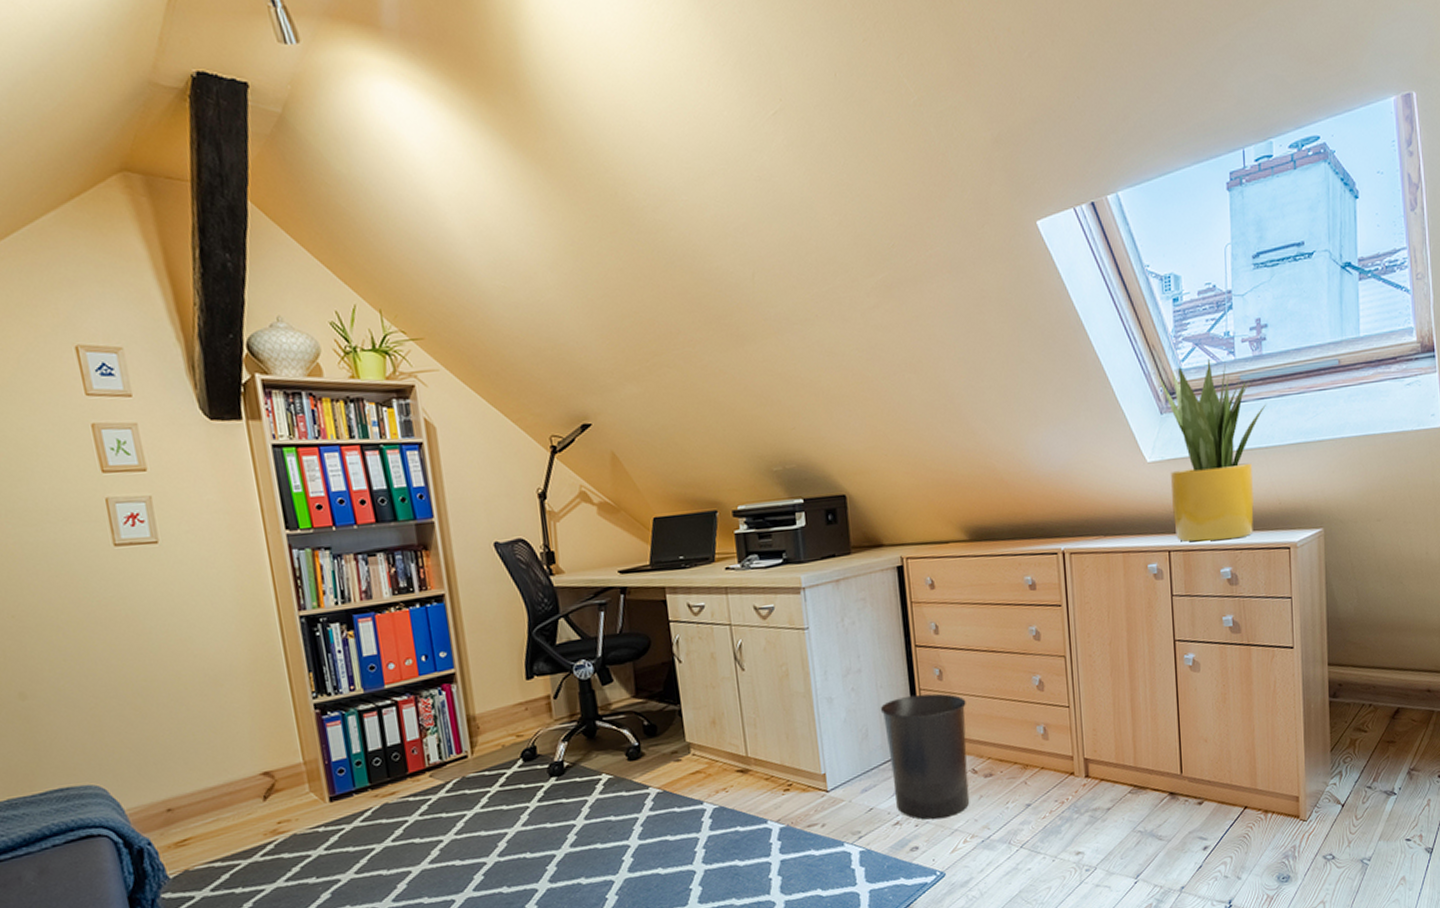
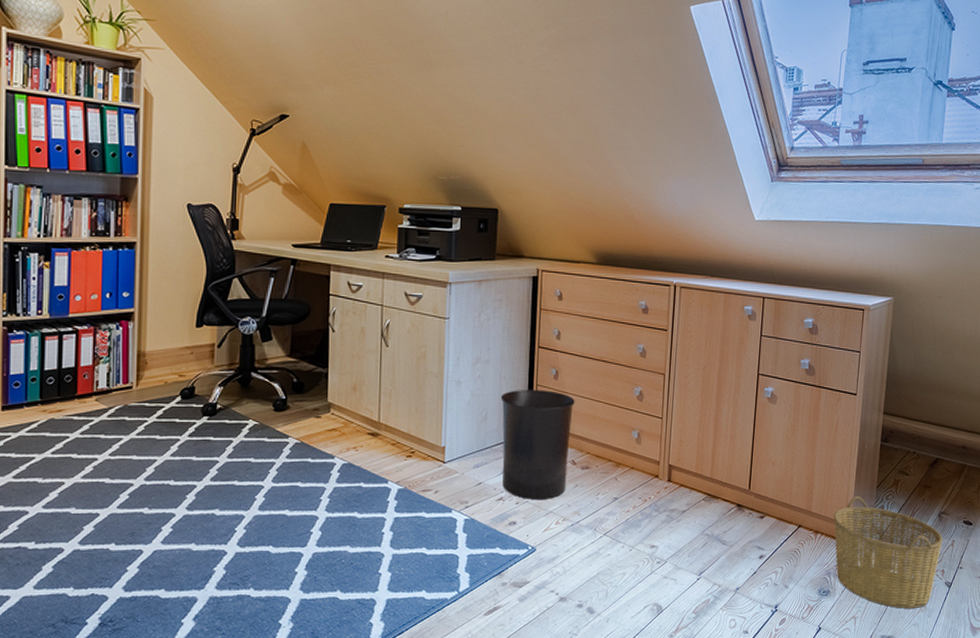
planter: present [1158,358,1267,542] -> none [770,141,860,296]
basket: none [1284,764,1417,885] -> present [833,497,943,609]

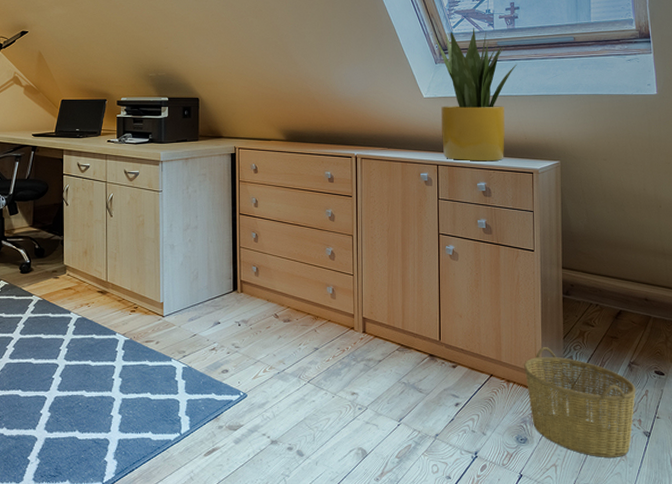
waste bin: present [500,389,575,499] -> none [209,251,274,349]
planter: none [770,141,860,296] -> present [435,27,518,162]

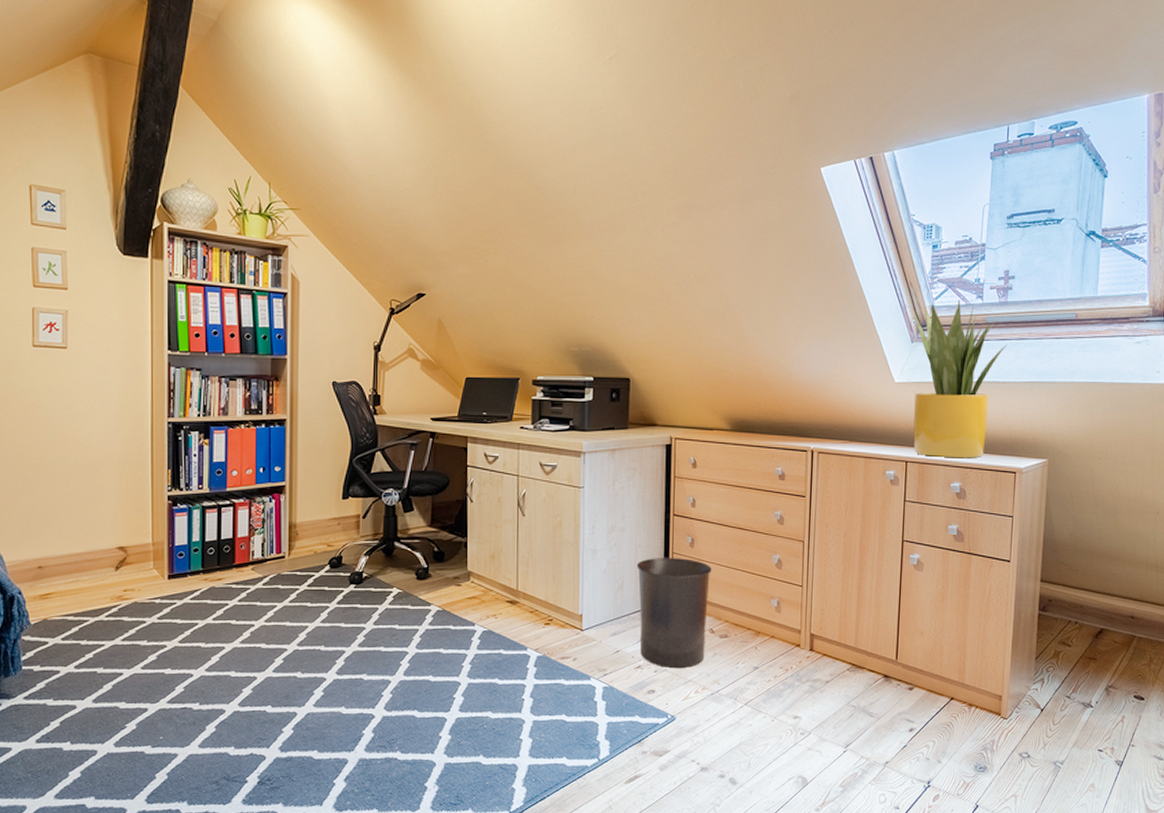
waste bin: none [209,251,274,349] -> present [636,557,712,668]
basket: present [524,347,636,457] -> none [989,668,1112,787]

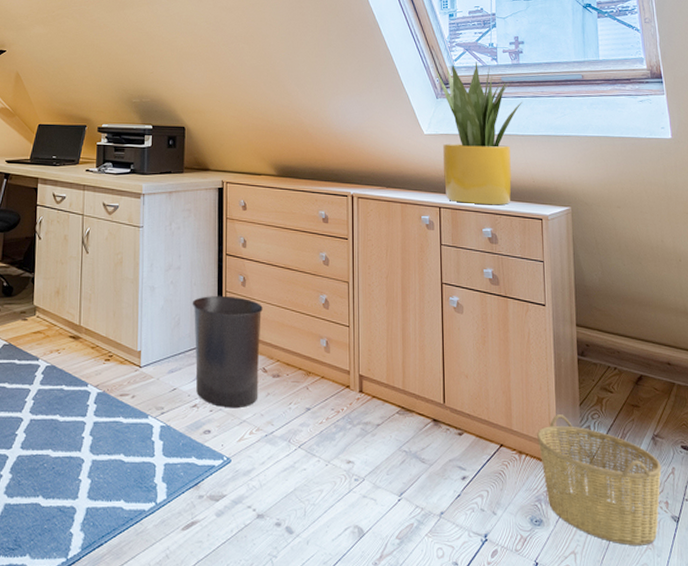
basket: none [989,668,1112,787] -> present [537,414,662,545]

